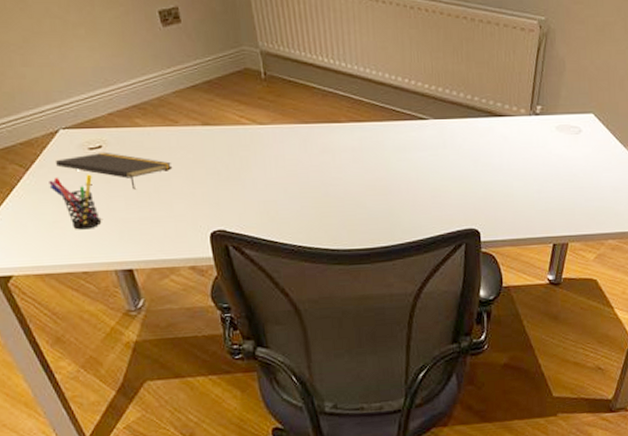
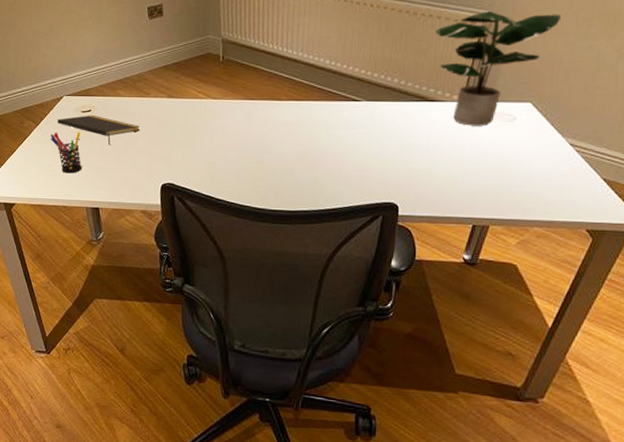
potted plant: none [495,17,612,141] -> present [435,10,562,126]

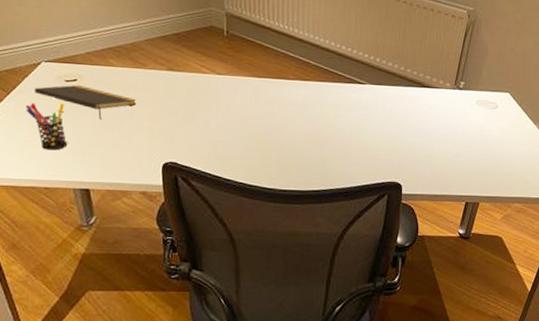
potted plant: present [435,10,562,126] -> none [429,8,531,112]

